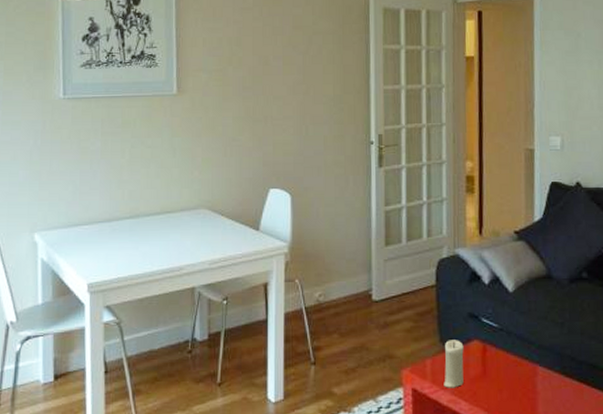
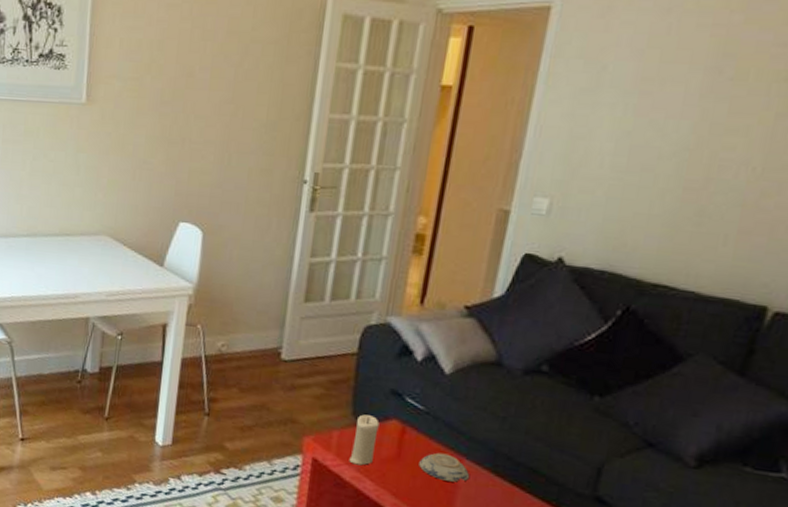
decorative bowl: none [502,364,544,389] -> present [419,452,469,482]

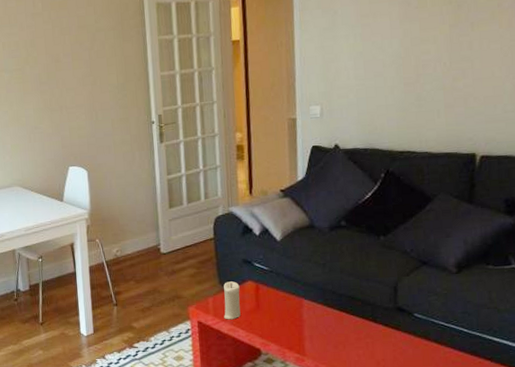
decorative bowl: present [419,452,469,482] -> none [273,298,309,318]

